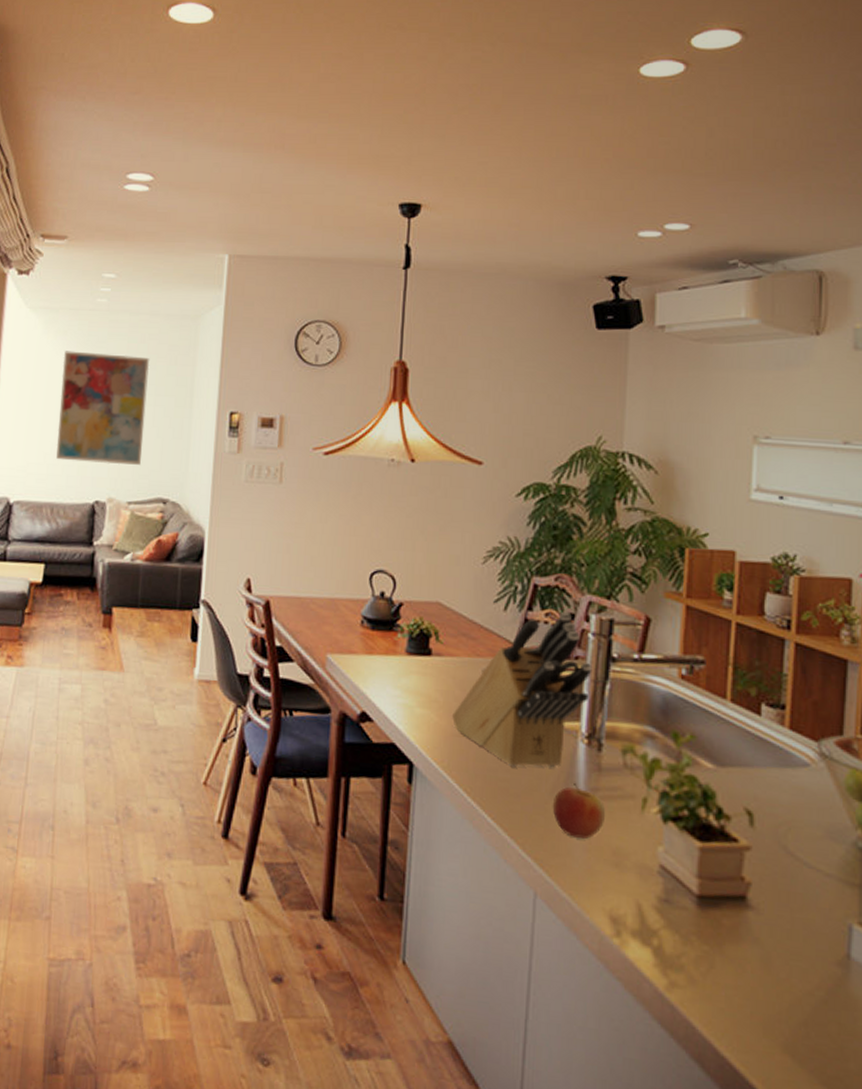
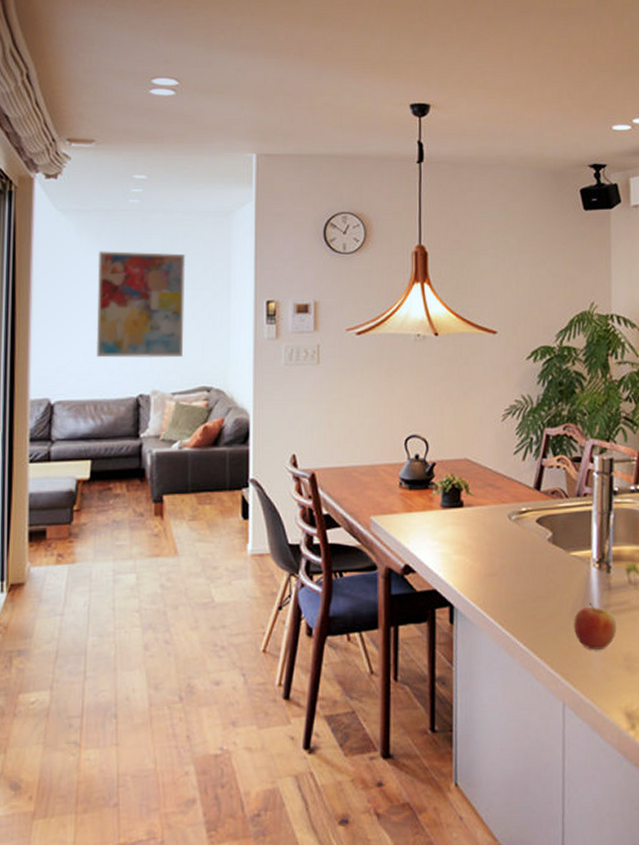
knife block: present [452,611,592,767] -> none [485,455,599,597]

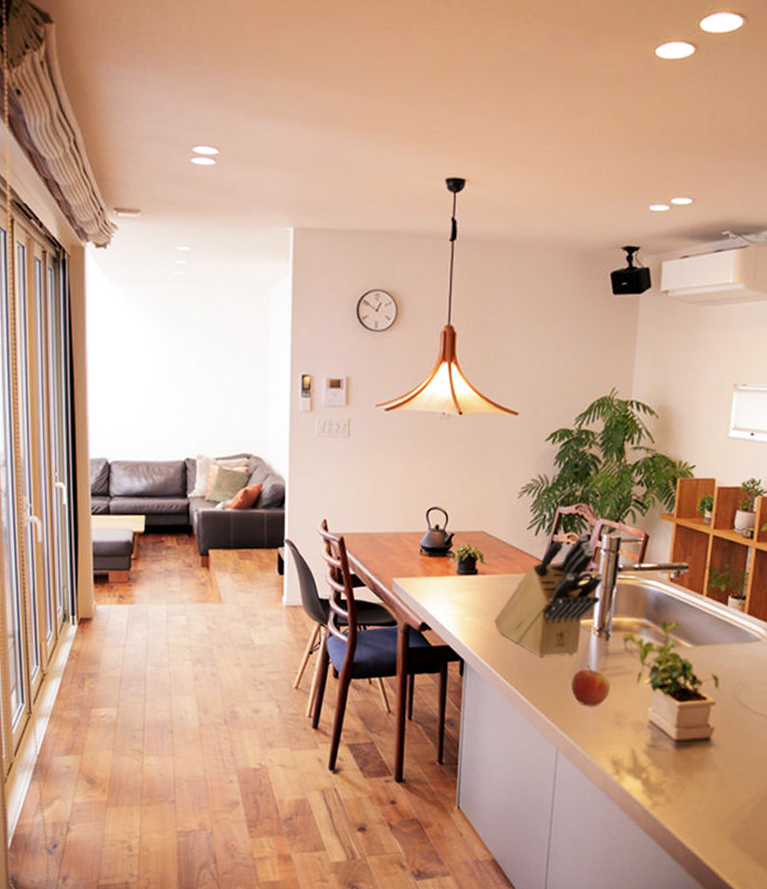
wall art: present [96,251,185,358] -> none [146,321,226,425]
knife block: none [485,455,599,597] -> present [494,533,603,657]

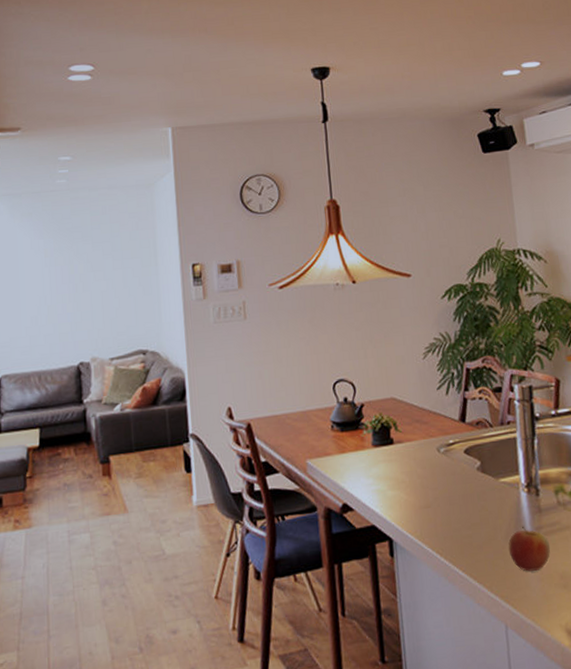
knife block: present [494,533,603,657] -> none [418,386,523,524]

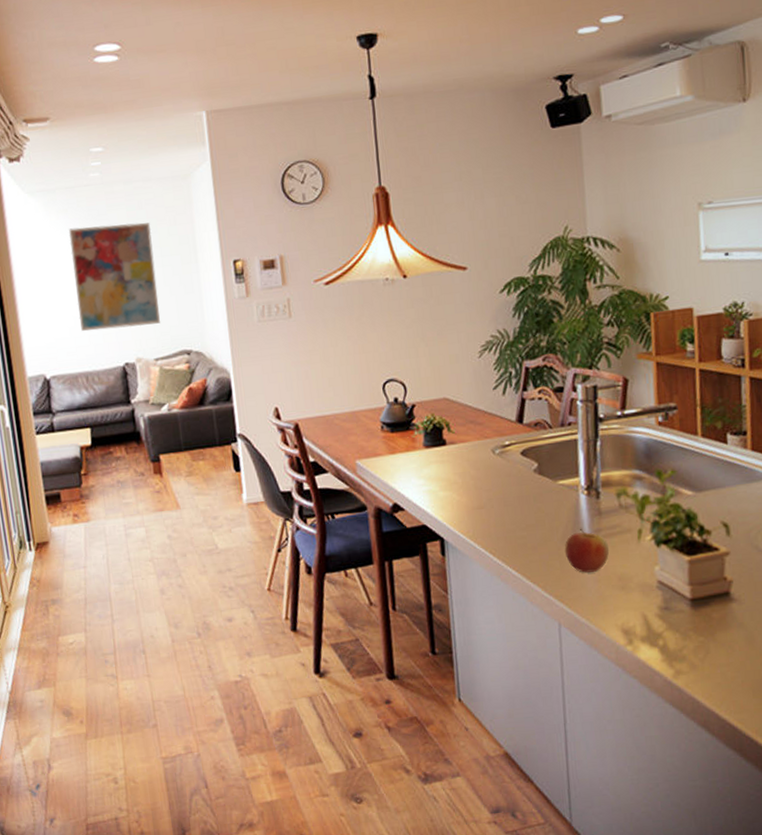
wall art: none [32,227,118,331] -> present [69,222,160,332]

